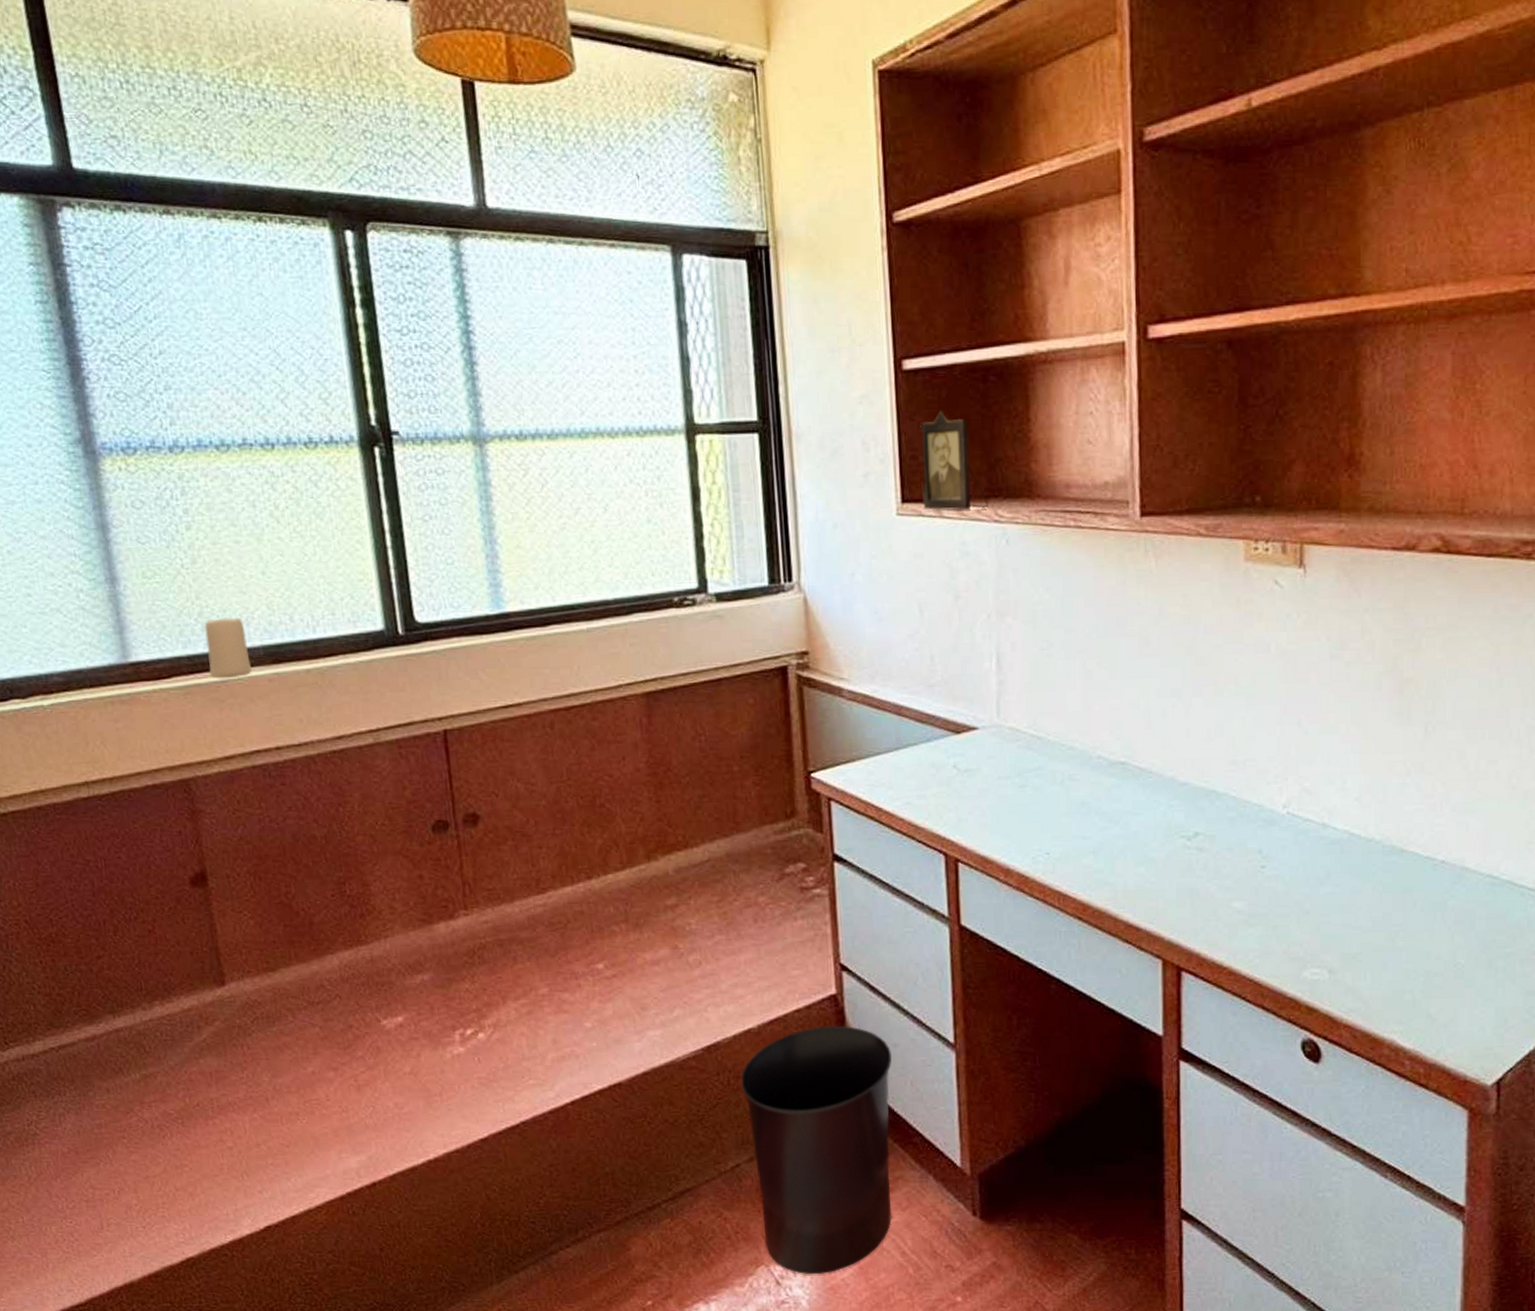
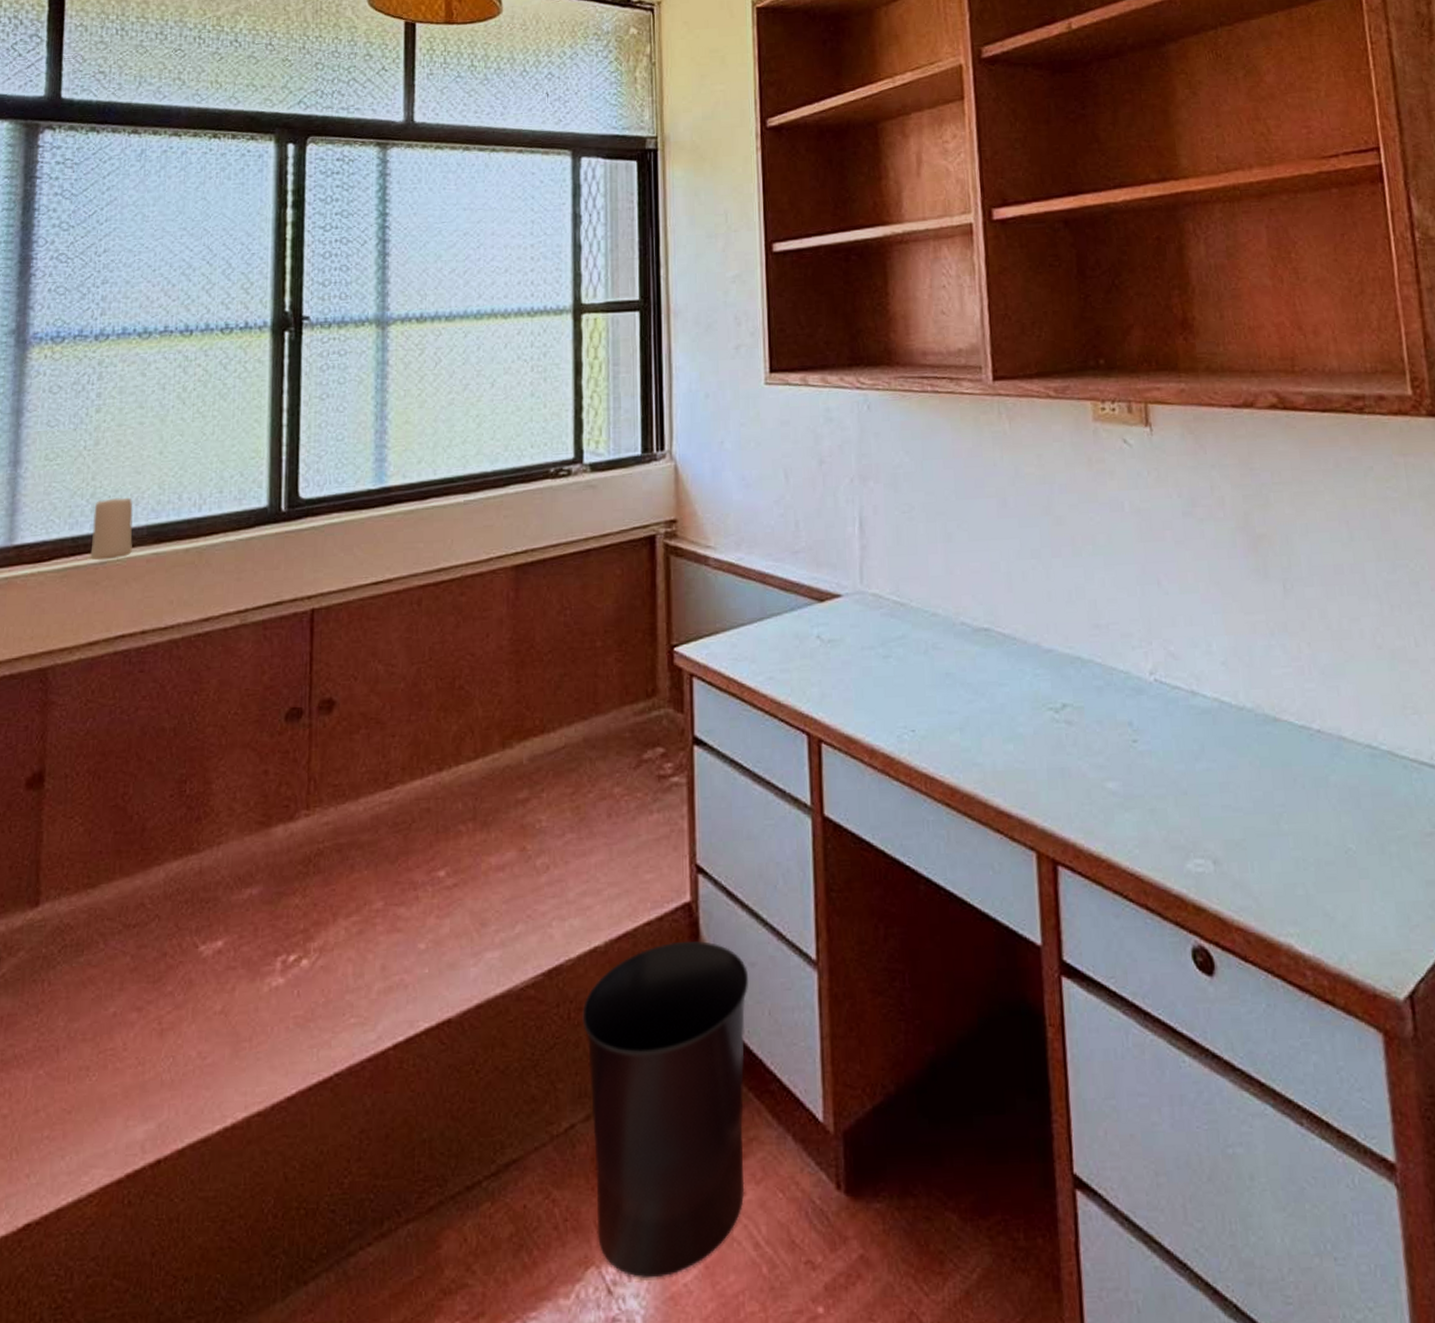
photo frame: present [920,410,989,510] -> none [788,287,851,379]

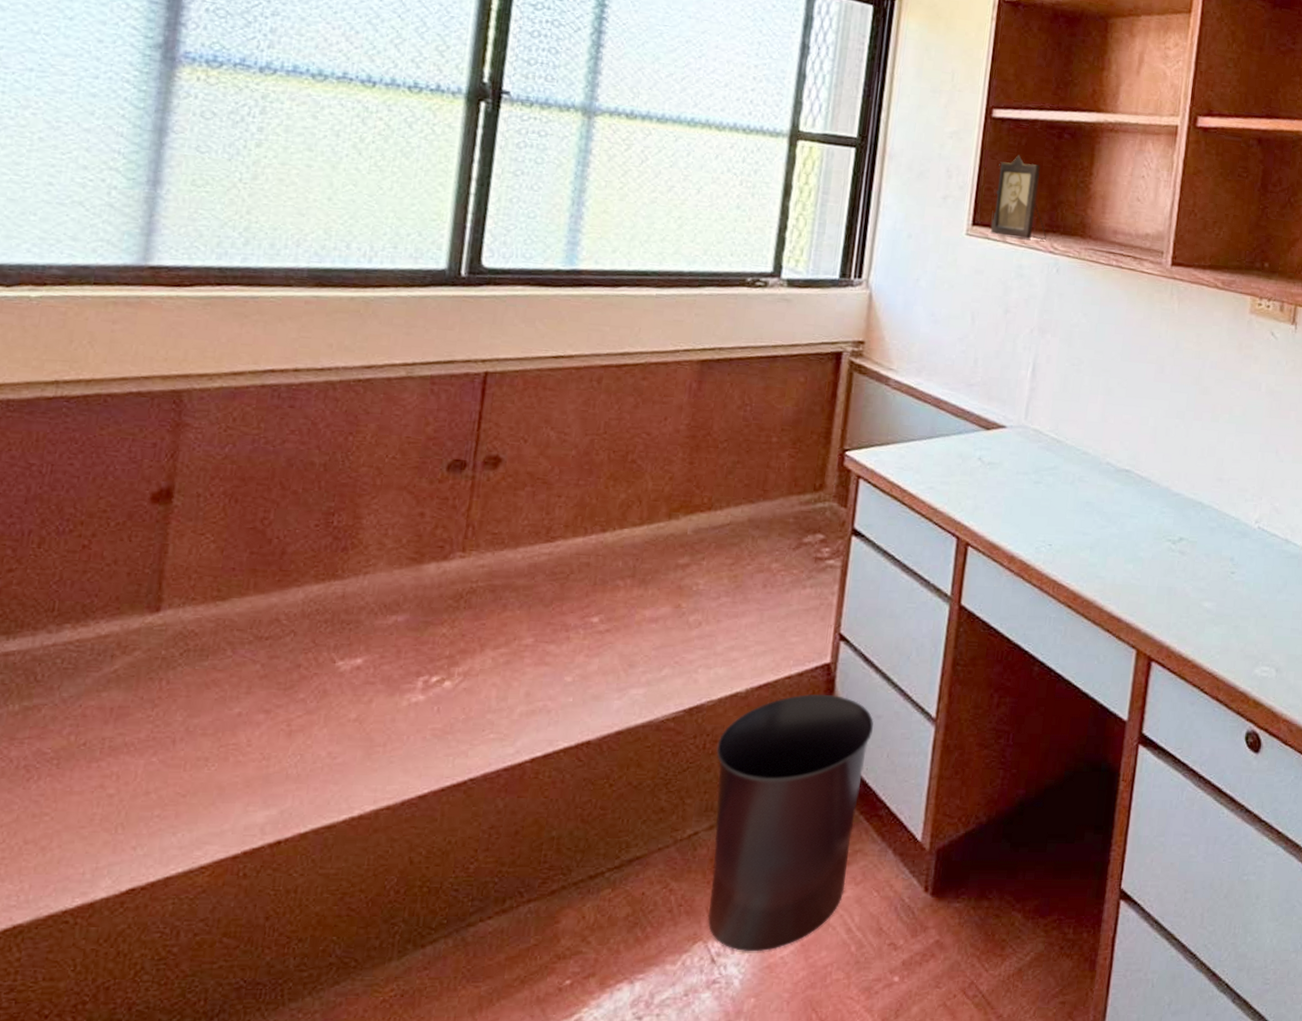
candle: present [90,497,133,561] -> none [239,235,293,296]
photo frame: none [788,287,851,379] -> present [990,155,1047,240]

